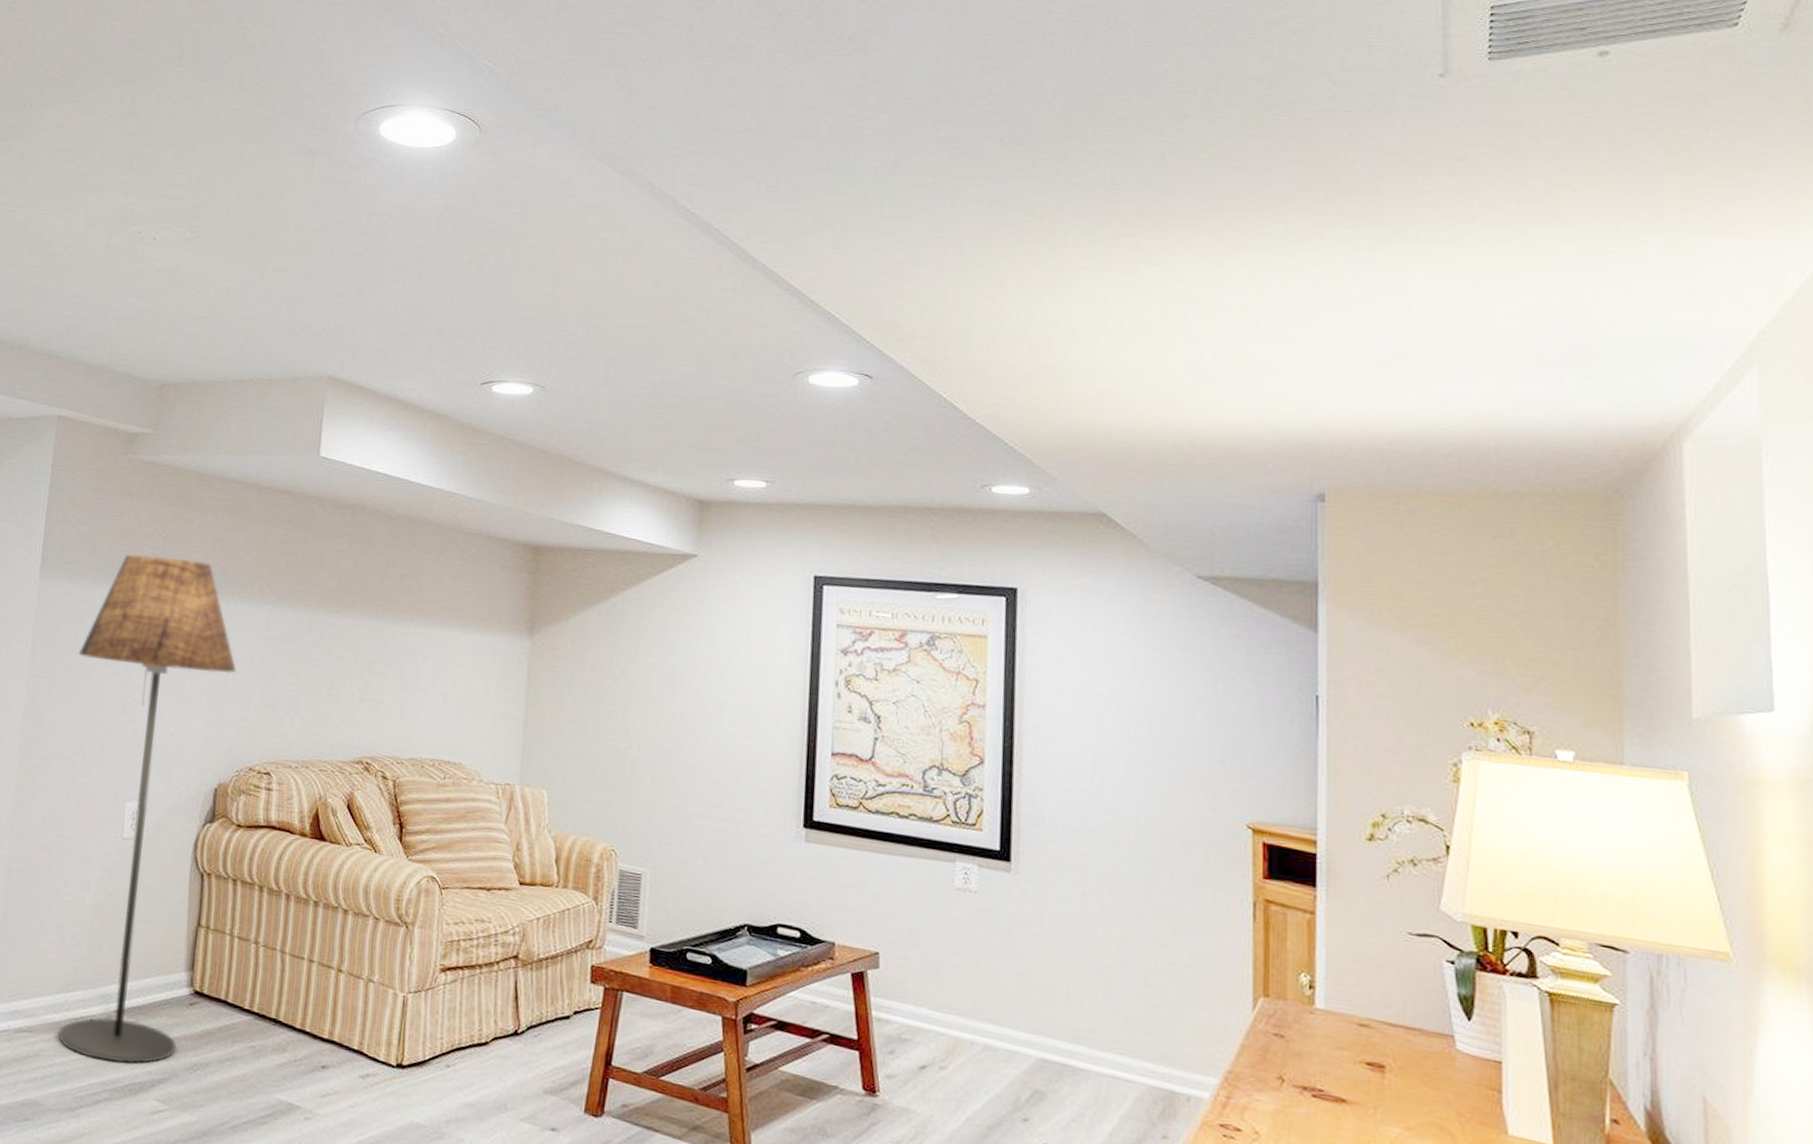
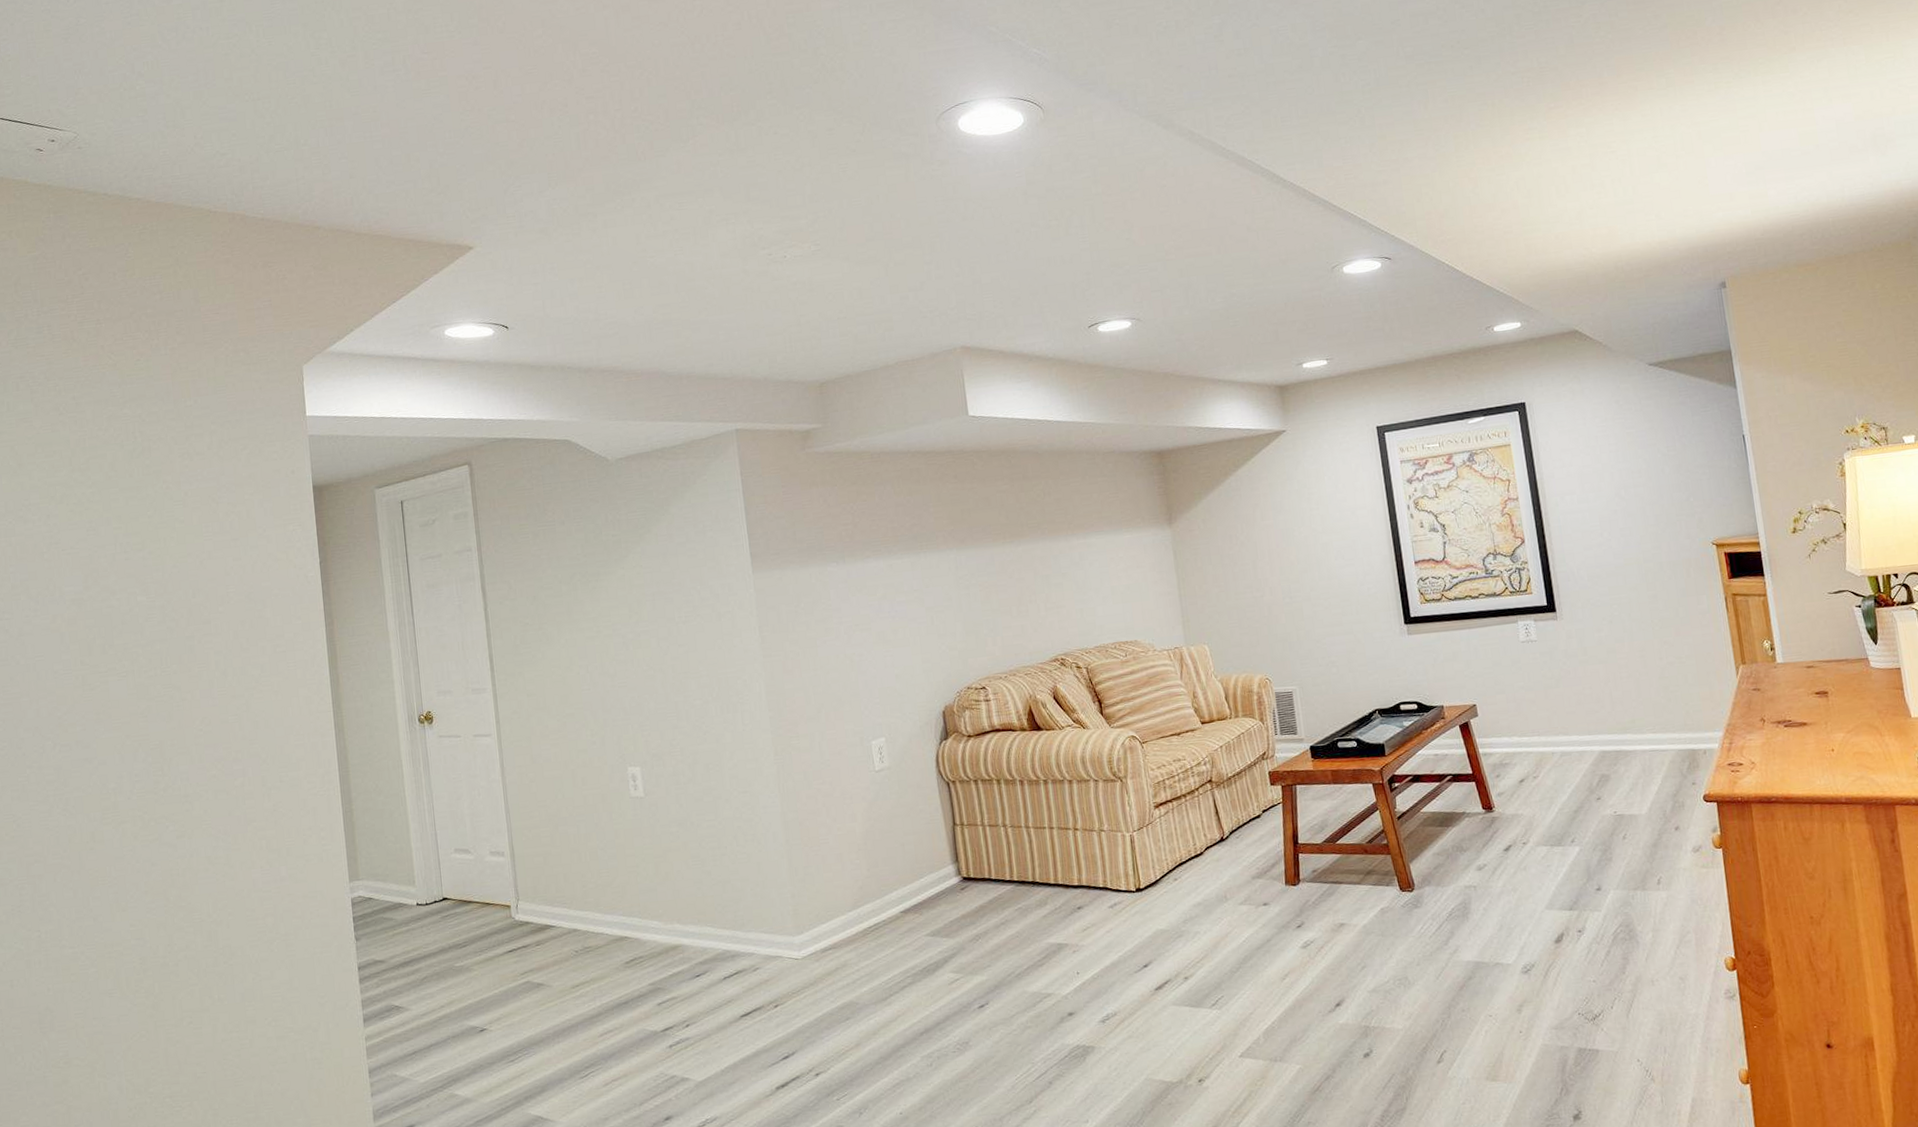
floor lamp: present [58,554,237,1064] -> none [801,526,958,955]

